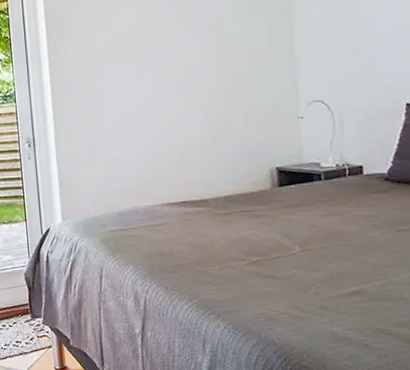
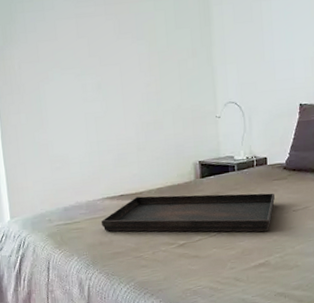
serving tray: none [160,204,373,254] -> present [101,193,275,233]

